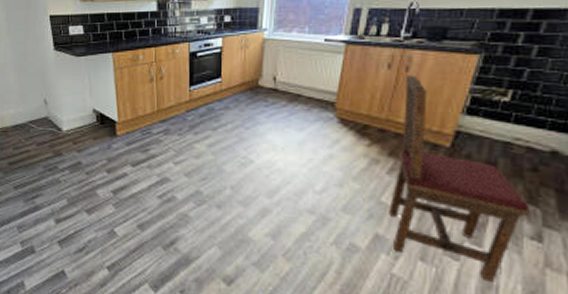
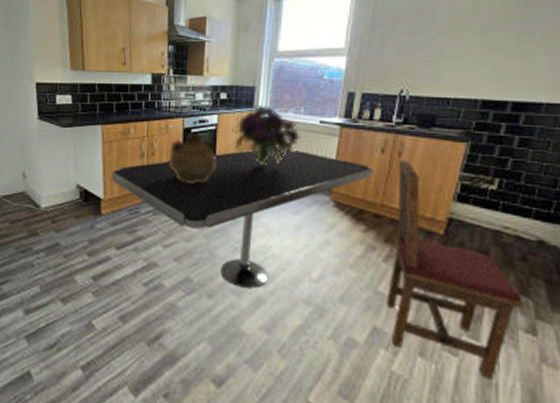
dining table: none [124,67,380,200] -> present [111,147,374,288]
ceramic jug: none [176,55,223,104] -> present [169,132,218,184]
bouquet: none [236,26,305,85] -> present [232,105,300,165]

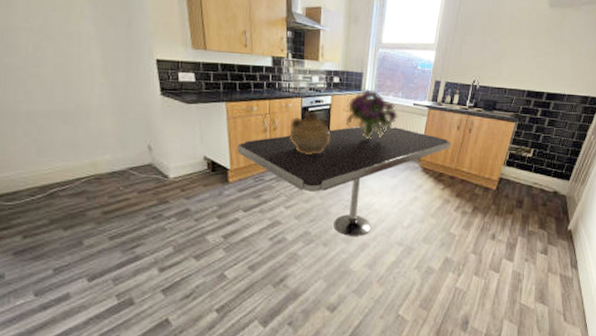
dining chair: present [386,159,525,380] -> none [455,134,542,286]

